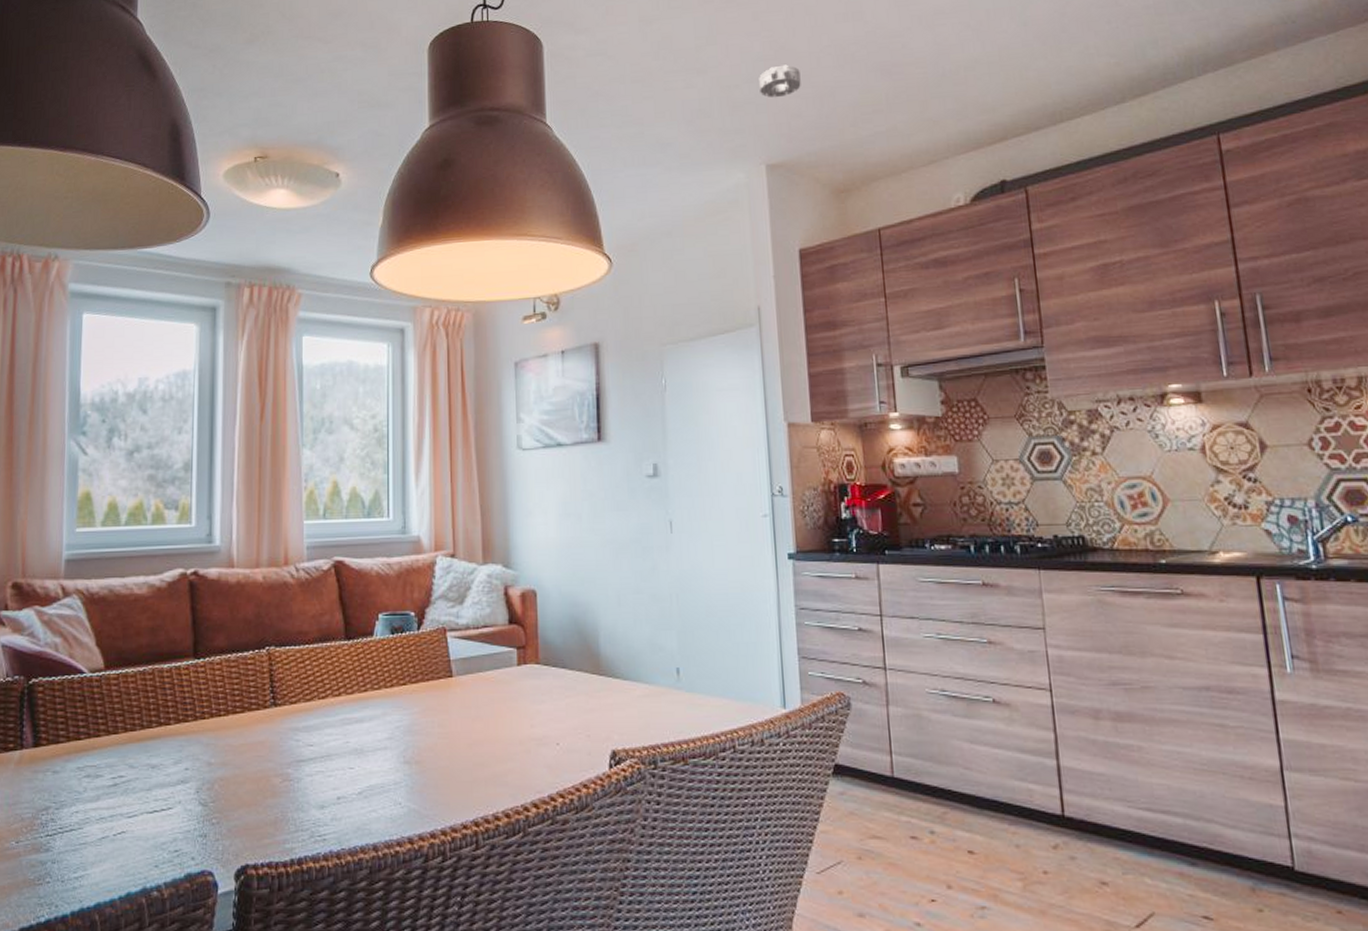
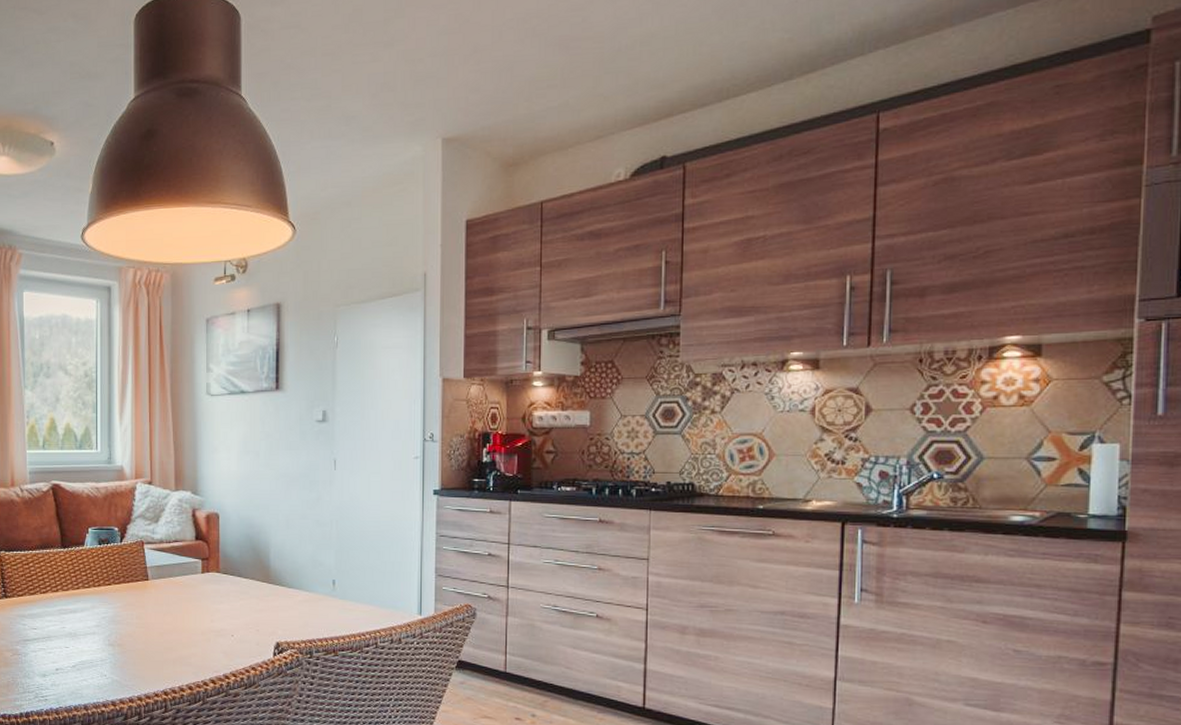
smoke detector: present [759,64,801,98] -> none [442,38,482,72]

